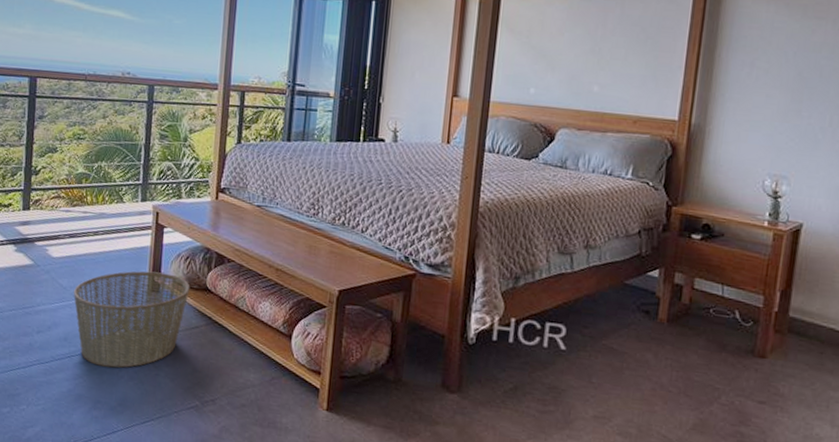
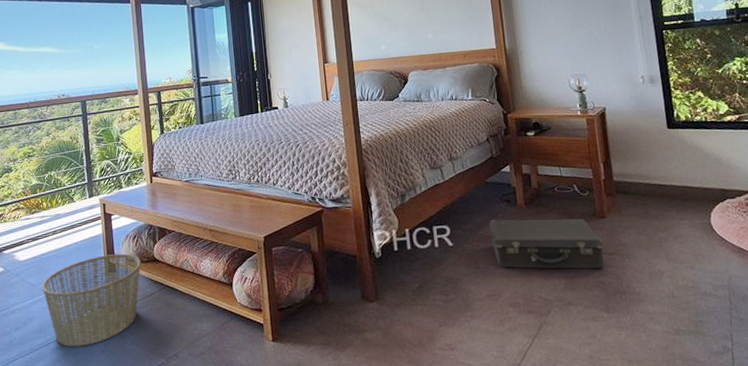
suitcase: none [614,330,755,417] -> present [489,218,604,269]

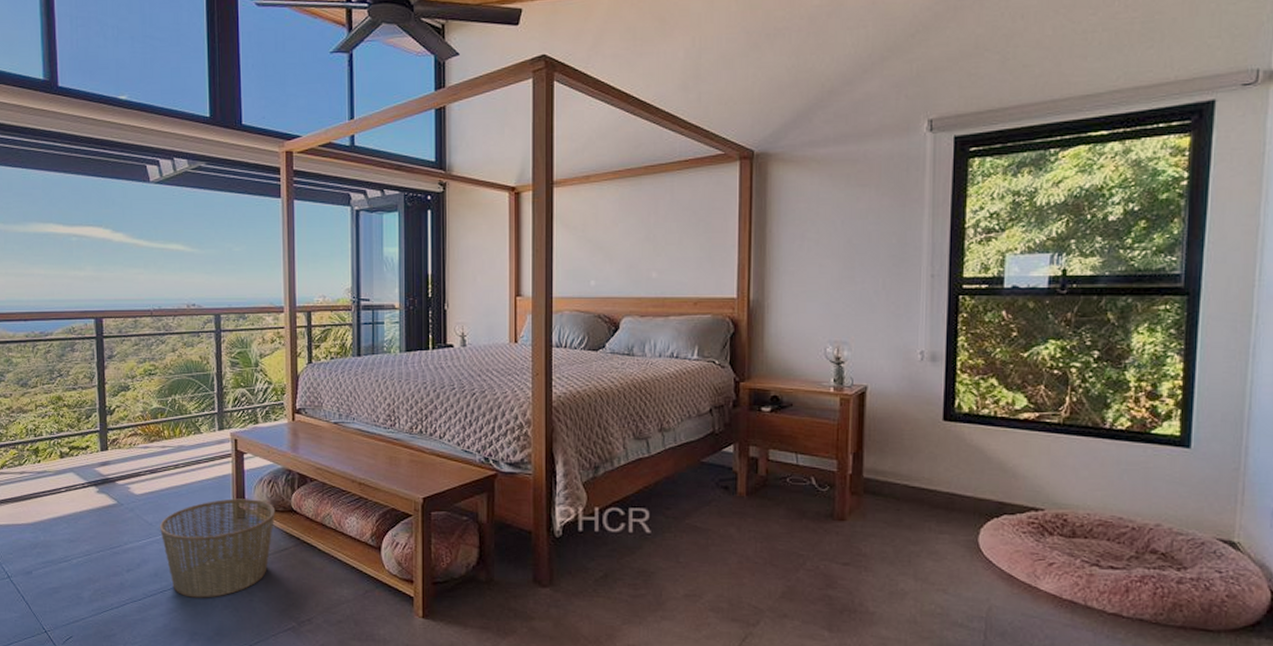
suitcase: present [489,218,604,269] -> none [699,508,837,580]

